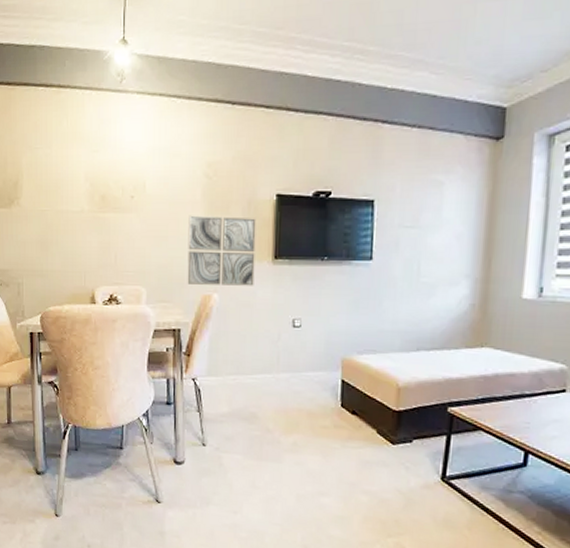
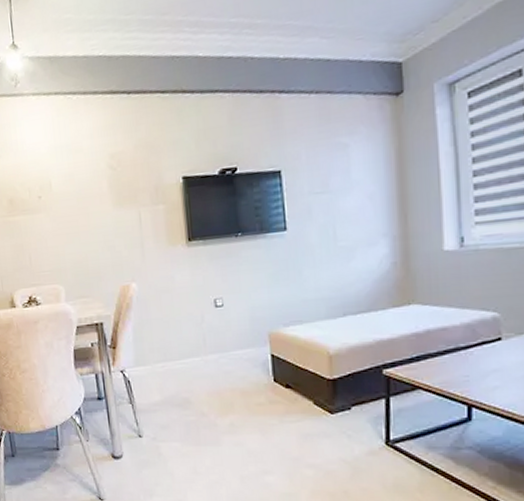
wall art: present [187,215,256,286] -> none [97,203,171,277]

